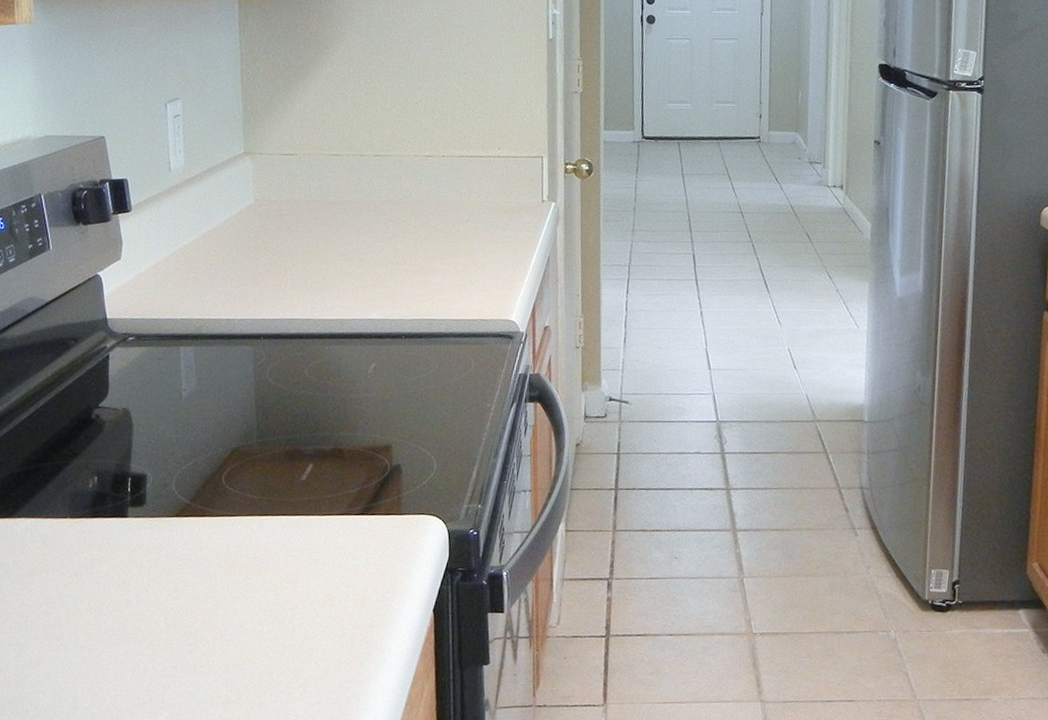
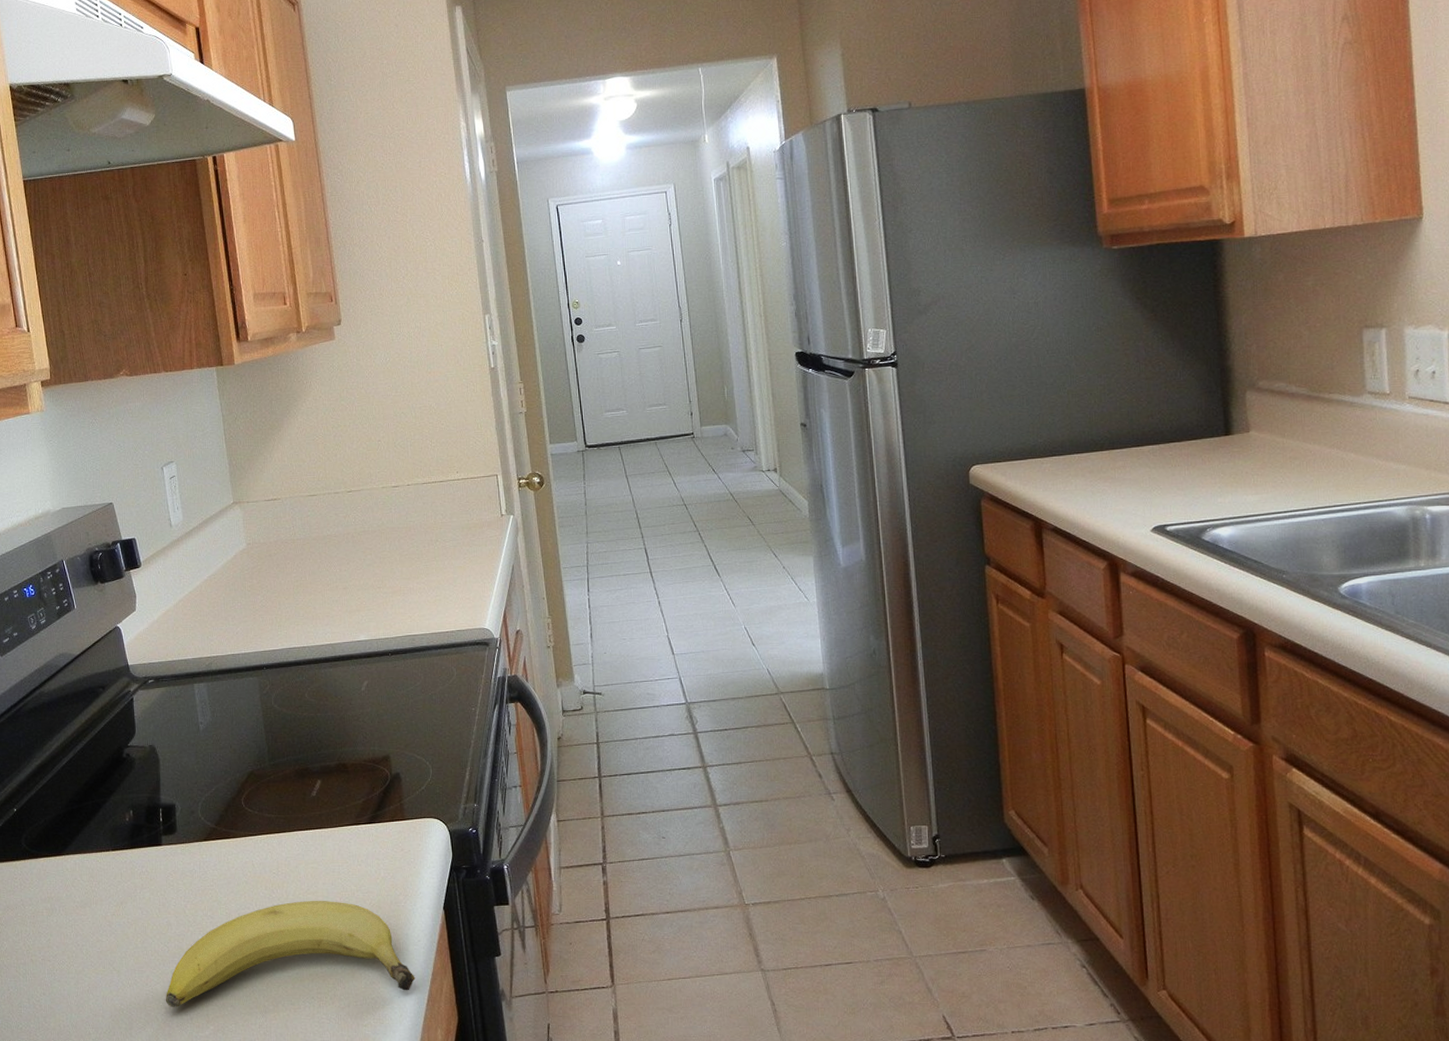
fruit: none [116,589,395,693] -> present [165,901,415,1007]

